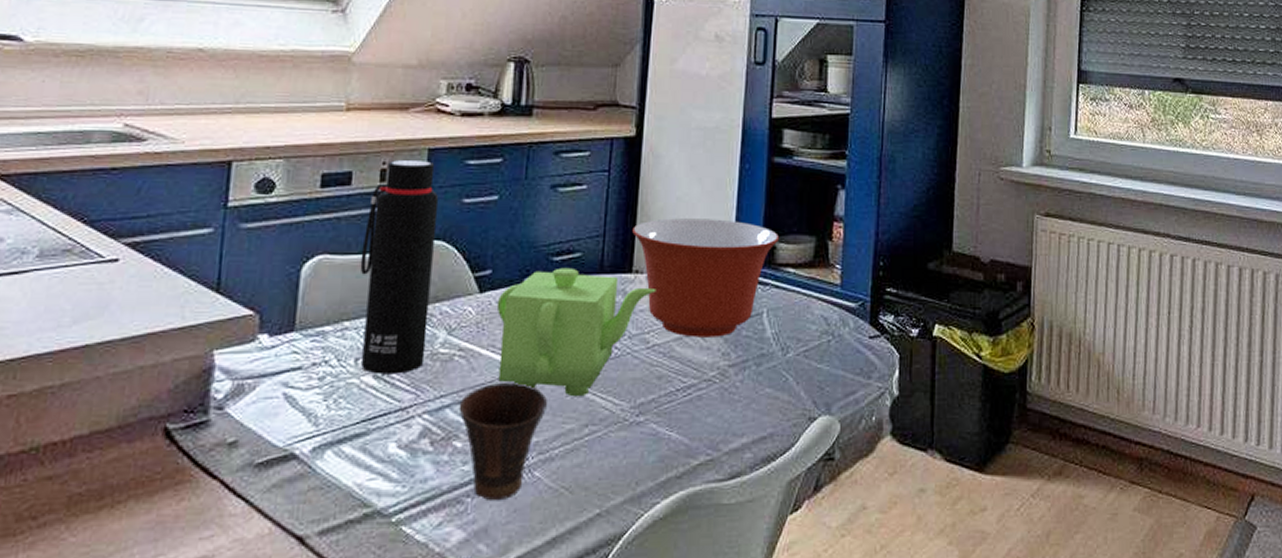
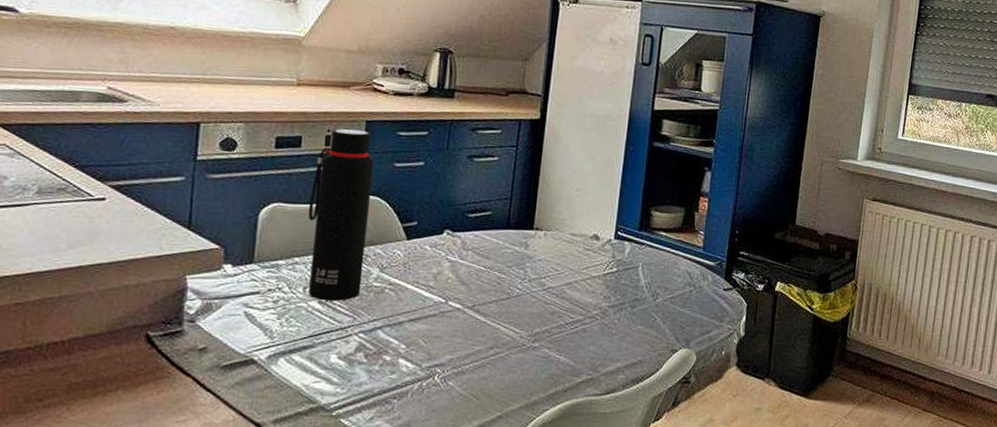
cup: present [459,383,547,501] -> none [388,312,460,403]
teapot: present [496,267,656,397] -> none [420,222,553,326]
mixing bowl: present [632,218,779,337] -> none [534,187,655,284]

